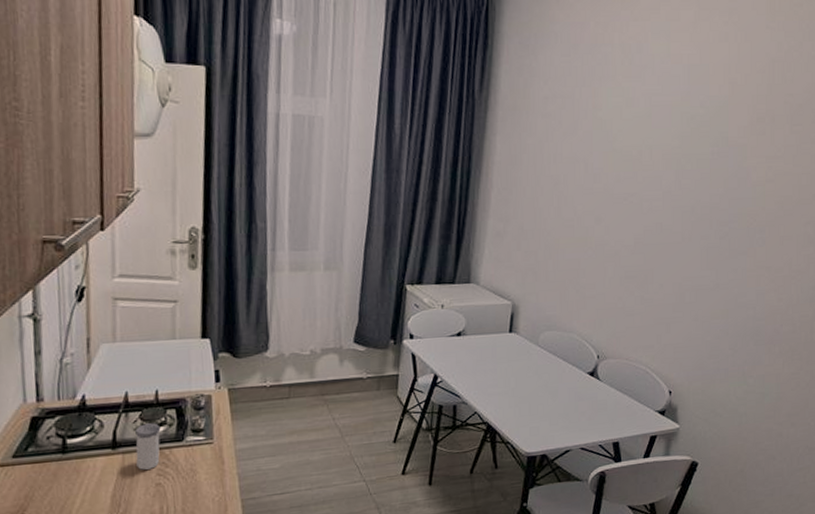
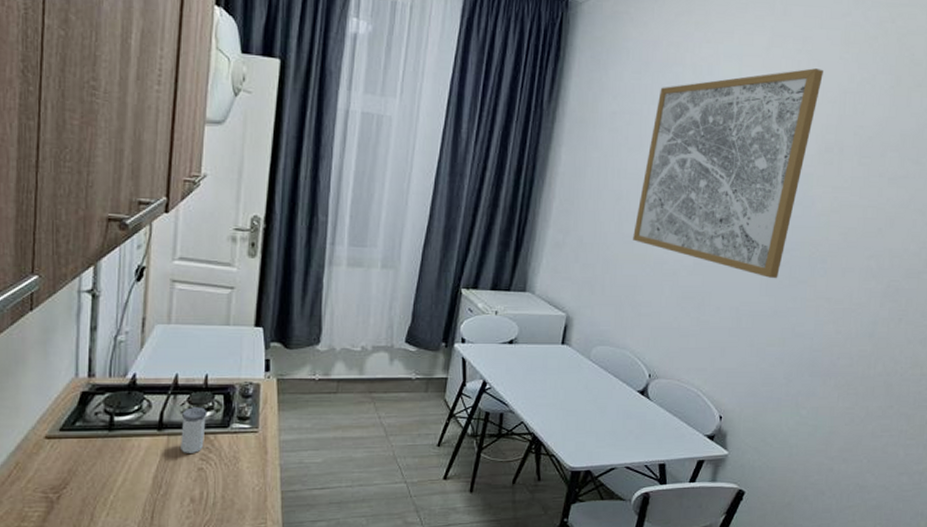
wall art: none [573,39,751,252] -> present [633,68,823,279]

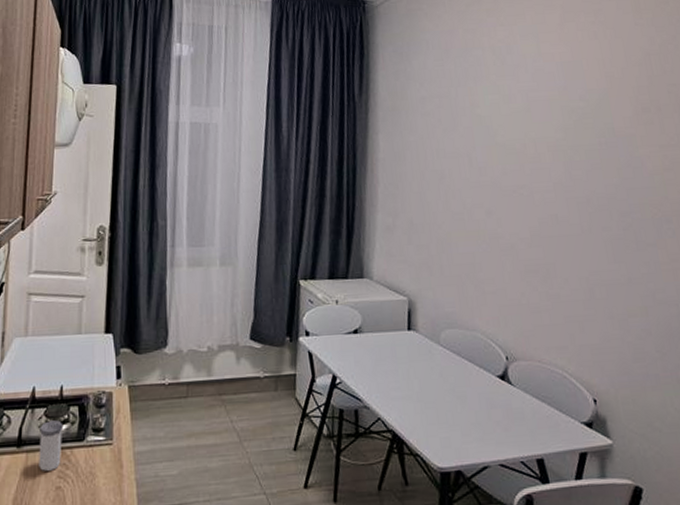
wall art: present [633,68,823,279] -> none [462,36,624,244]

